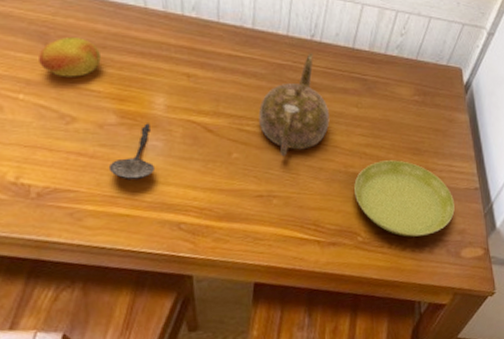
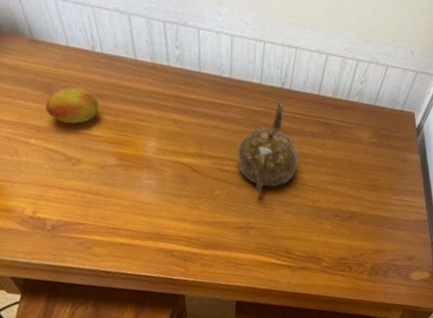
spoon: present [108,123,154,181] -> none [110,164,149,215]
saucer: present [354,160,455,237] -> none [320,195,406,262]

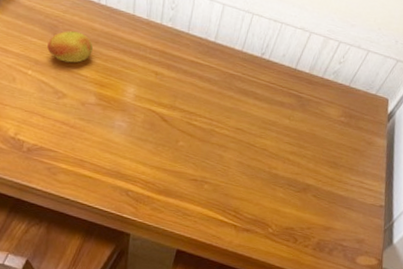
teapot: present [237,100,299,193] -> none [205,68,265,151]

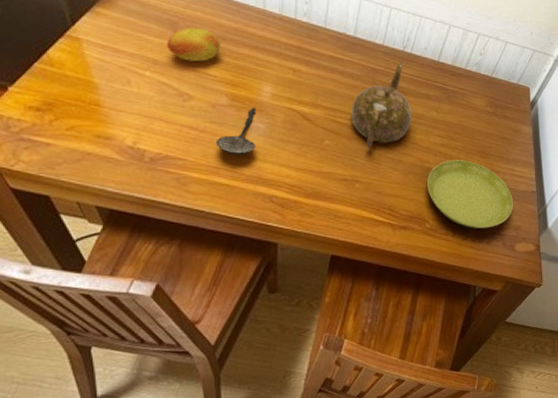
spoon: none [82,107,120,151] -> present [215,107,256,155]
teapot: none [205,68,265,151] -> present [351,61,412,148]
saucer: none [273,168,359,239] -> present [427,159,513,228]

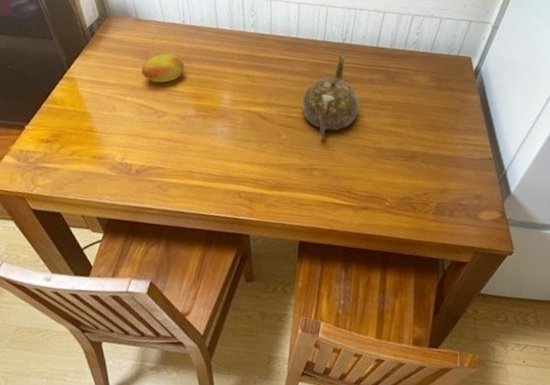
spoon: present [215,107,256,155] -> none [188,114,222,159]
saucer: present [427,159,513,228] -> none [381,136,471,202]

